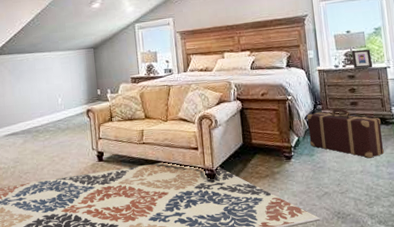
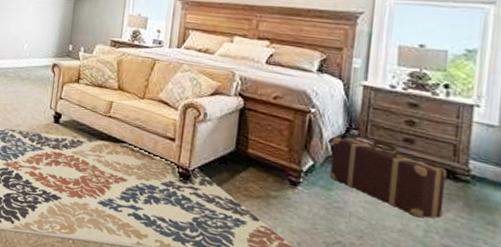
picture frame: present [351,49,373,69] -> none [419,71,453,101]

